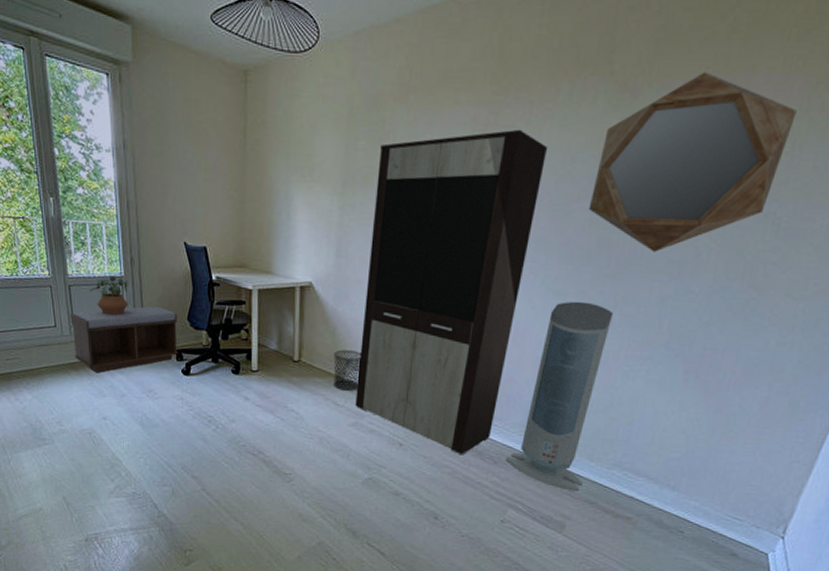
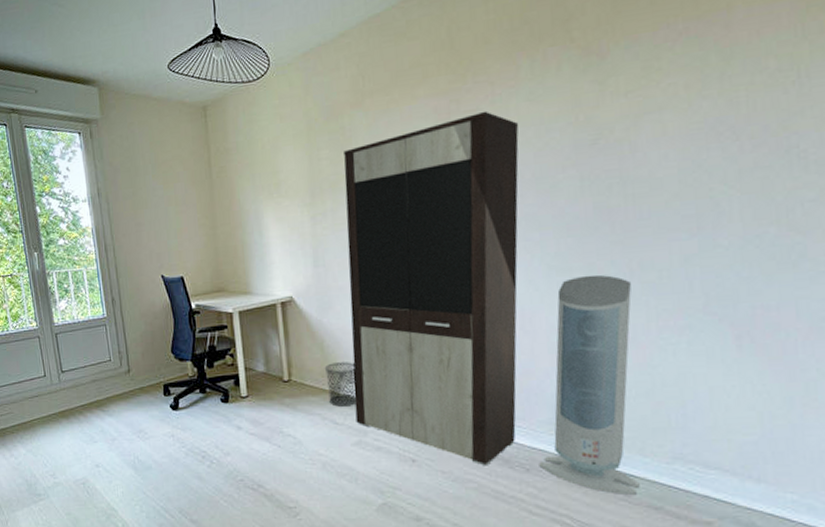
bench: present [70,306,179,373] -> none [58,342,166,419]
potted plant: present [89,276,128,316] -> none [75,318,113,358]
home mirror: present [588,72,797,252] -> none [576,19,793,210]

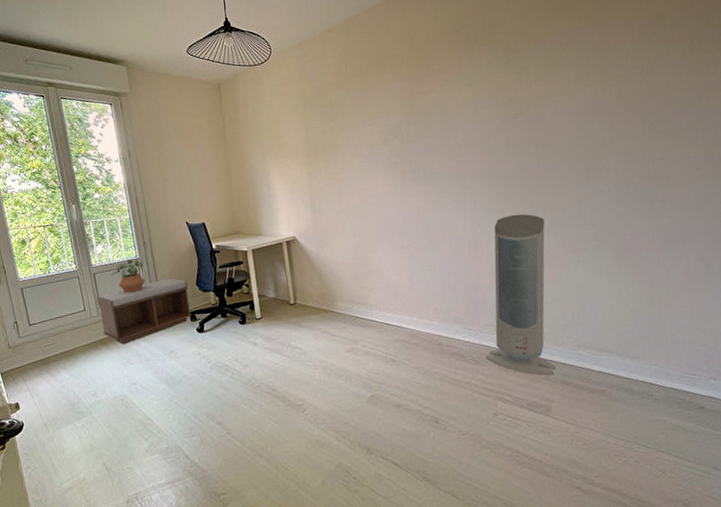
bench: none [58,342,166,419] -> present [97,278,192,345]
potted plant: none [75,318,113,358] -> present [111,259,145,293]
waste bin: present [324,362,357,407] -> none [322,286,348,322]
cabinet: present [344,111,519,466] -> none [332,92,468,361]

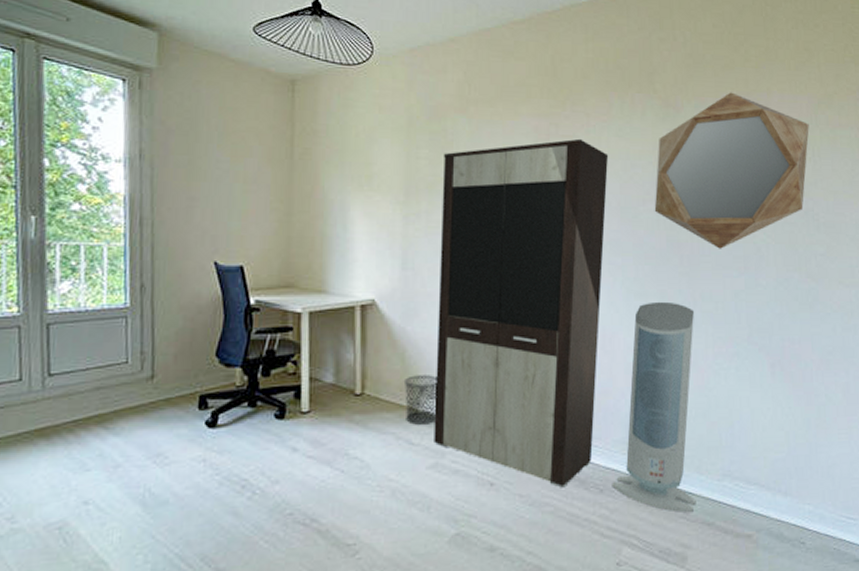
bench: present [97,278,192,345] -> none [45,342,203,439]
potted plant: present [111,259,145,293] -> none [77,308,135,358]
waste bin: none [322,286,348,322] -> present [403,375,438,425]
cabinet: none [332,92,468,361] -> present [434,138,609,488]
home mirror: none [503,29,643,166] -> present [654,92,809,249]

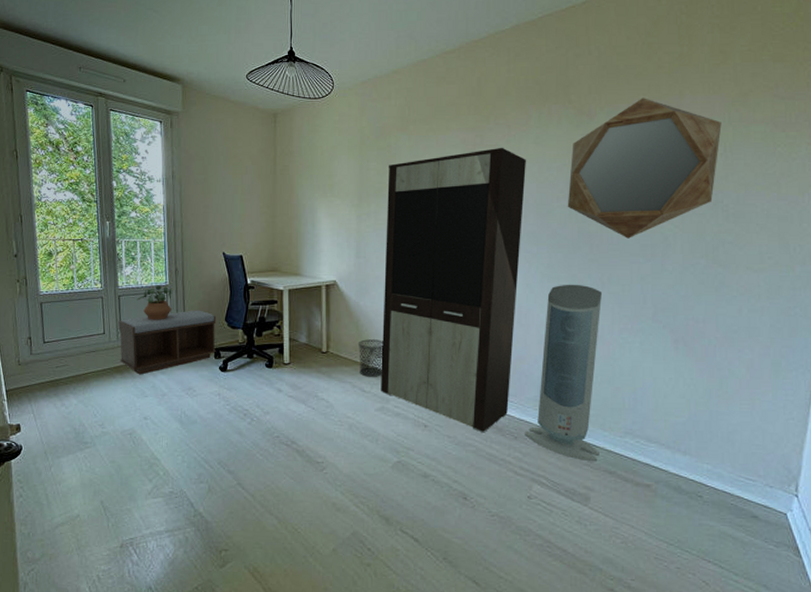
bench: none [45,342,203,439] -> present [118,310,217,375]
potted plant: none [77,308,135,358] -> present [137,285,172,320]

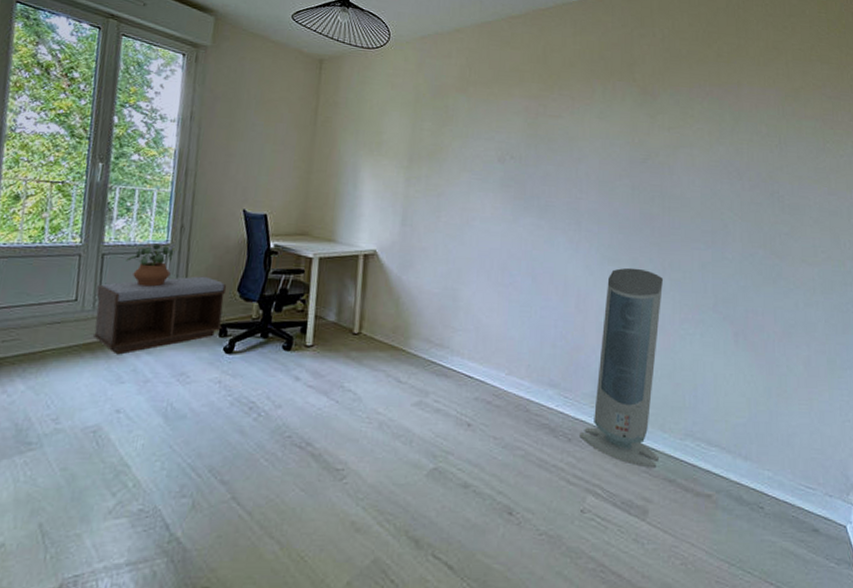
waste bin: present [357,339,384,377] -> none [396,320,427,365]
cabinet: present [381,147,527,433] -> none [419,118,590,434]
home mirror: present [567,98,722,239] -> none [629,83,776,223]

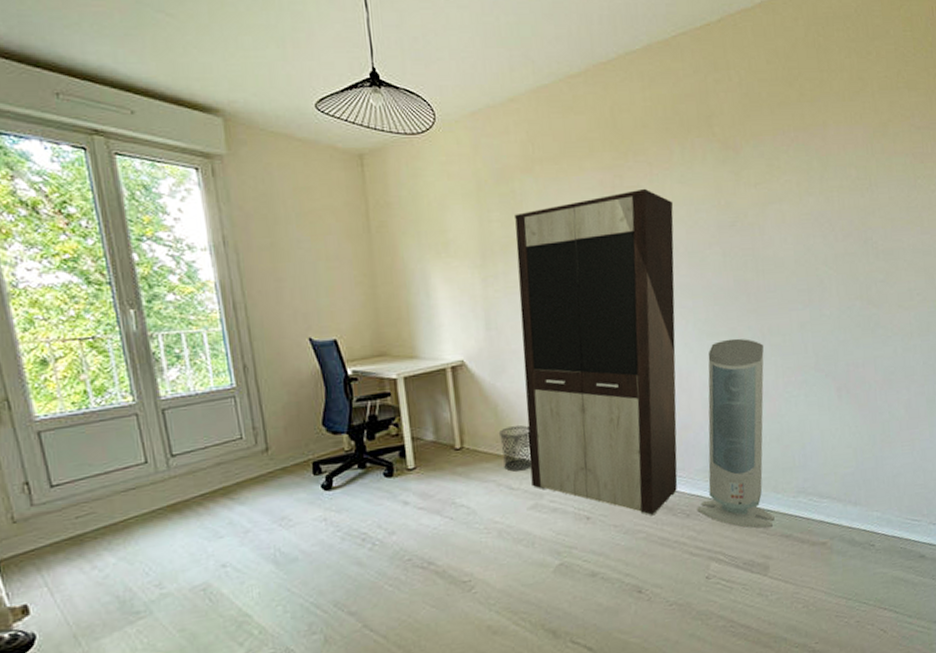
bench: present [92,276,227,355] -> none [166,415,316,511]
potted plant: present [126,244,174,287] -> none [190,389,245,437]
waste bin: none [396,320,427,365] -> present [498,425,532,472]
cabinet: none [419,118,590,434] -> present [515,188,678,516]

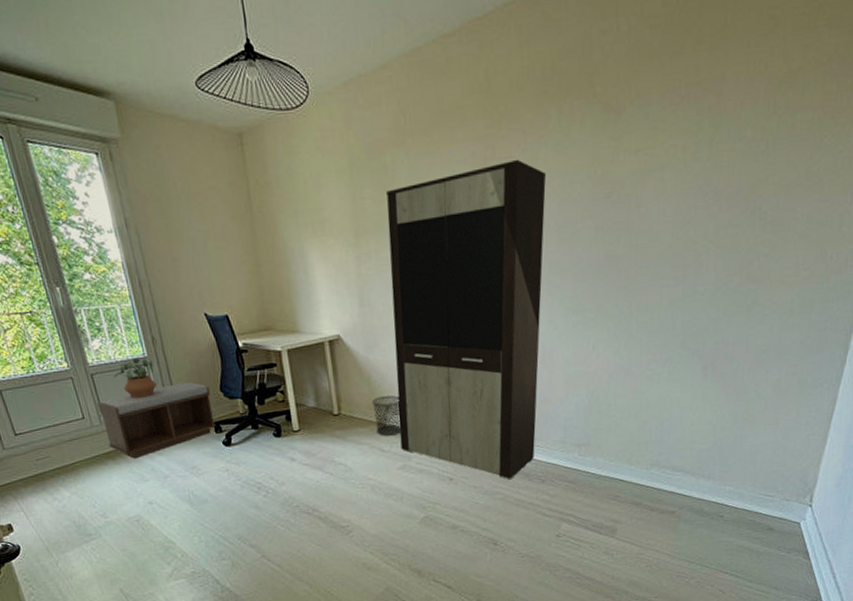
bench: none [166,415,316,511] -> present [97,382,217,459]
potted plant: none [190,389,245,437] -> present [113,358,157,399]
air purifier: present [697,338,775,529] -> none [552,315,629,496]

